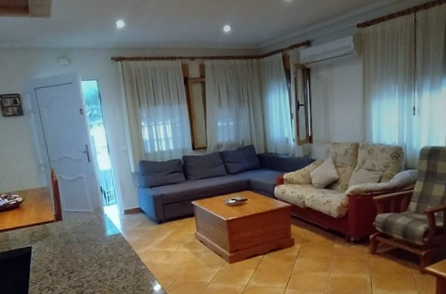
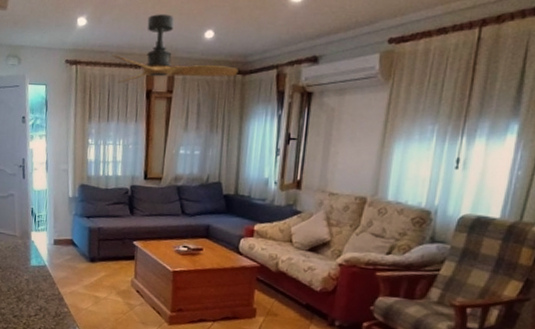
ceiling fan: none [150,14,254,73] -> present [112,14,238,83]

